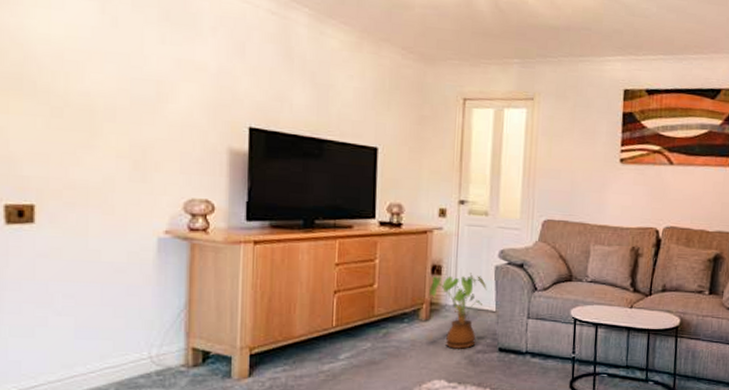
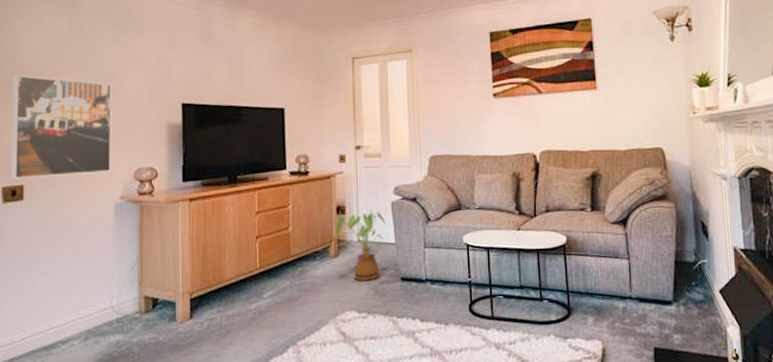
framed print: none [17,64,157,201] -> present [11,74,112,179]

